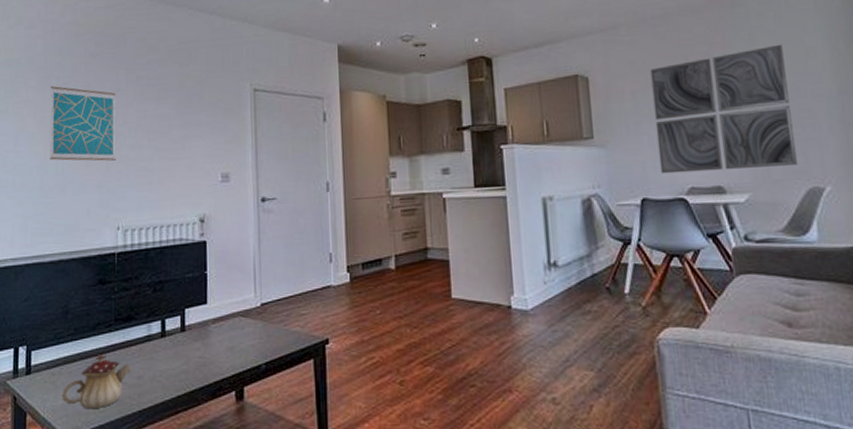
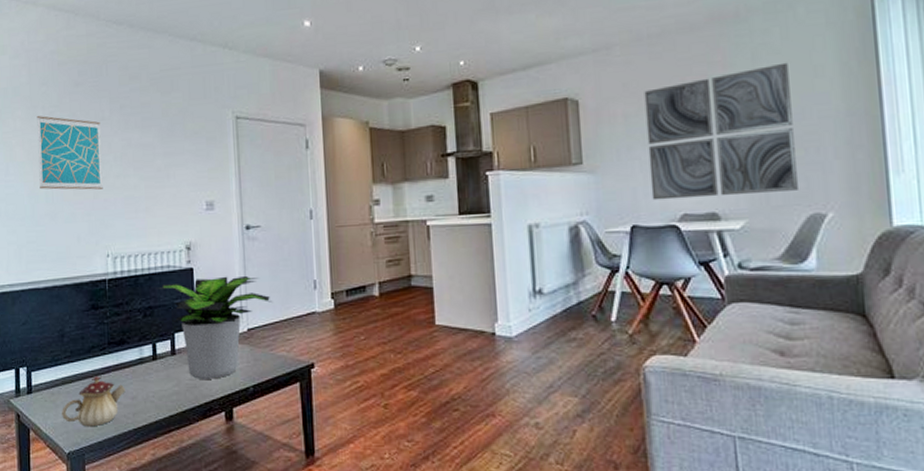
potted plant: none [168,248,287,357] -> present [157,275,273,379]

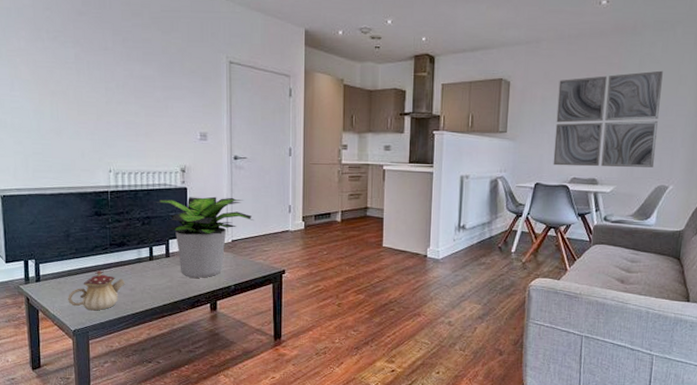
wall art: present [37,116,103,190] -> none [41,39,106,113]

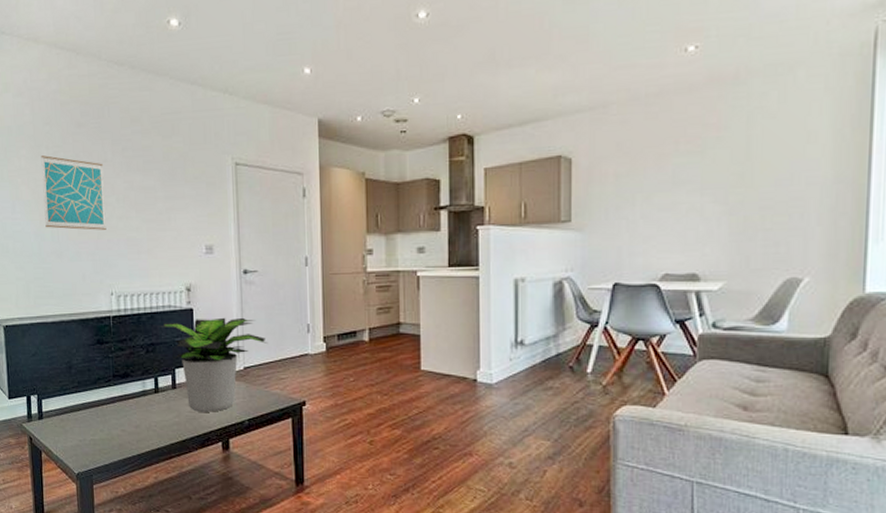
wall art: none [41,39,106,113] -> present [41,155,107,230]
teapot: present [68,270,125,311] -> none [71,405,130,451]
wall art: present [553,70,663,167] -> none [635,127,782,260]

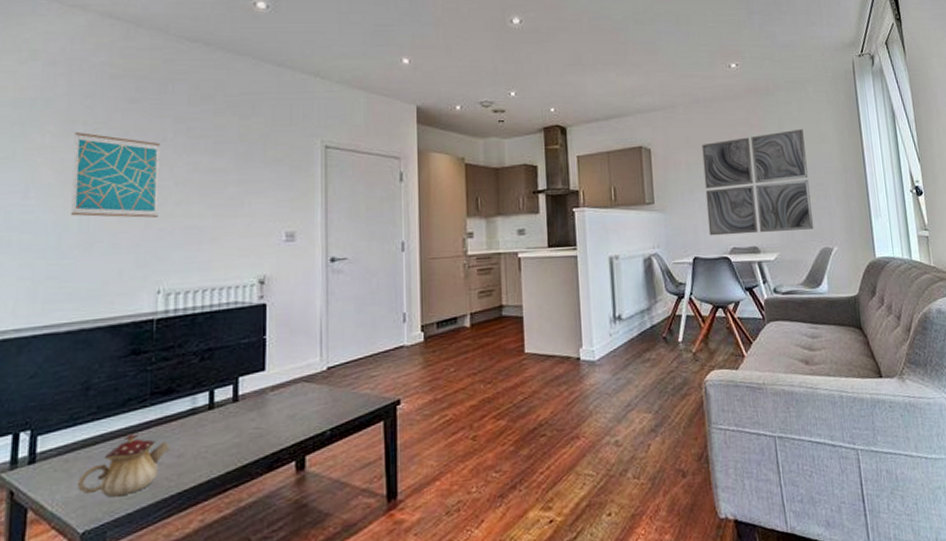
teapot: none [71,405,130,451] -> present [78,433,170,498]
potted plant: present [159,317,268,412] -> none [220,310,357,427]
wall art: none [635,127,782,260] -> present [701,128,813,236]

